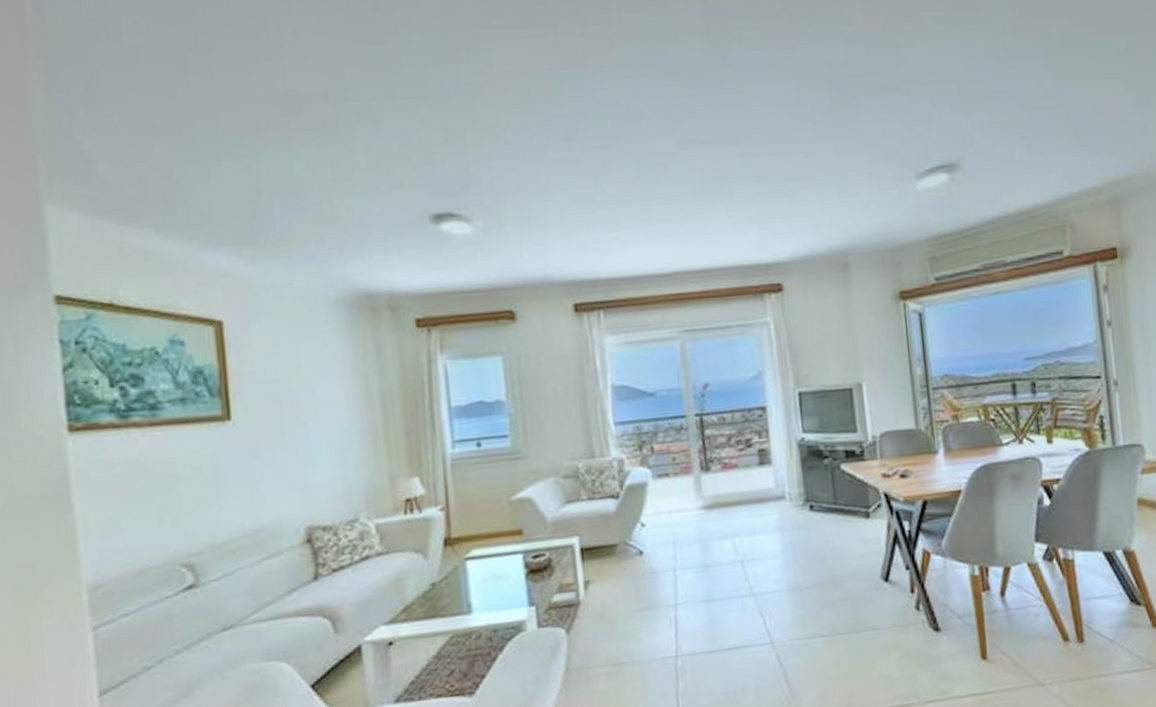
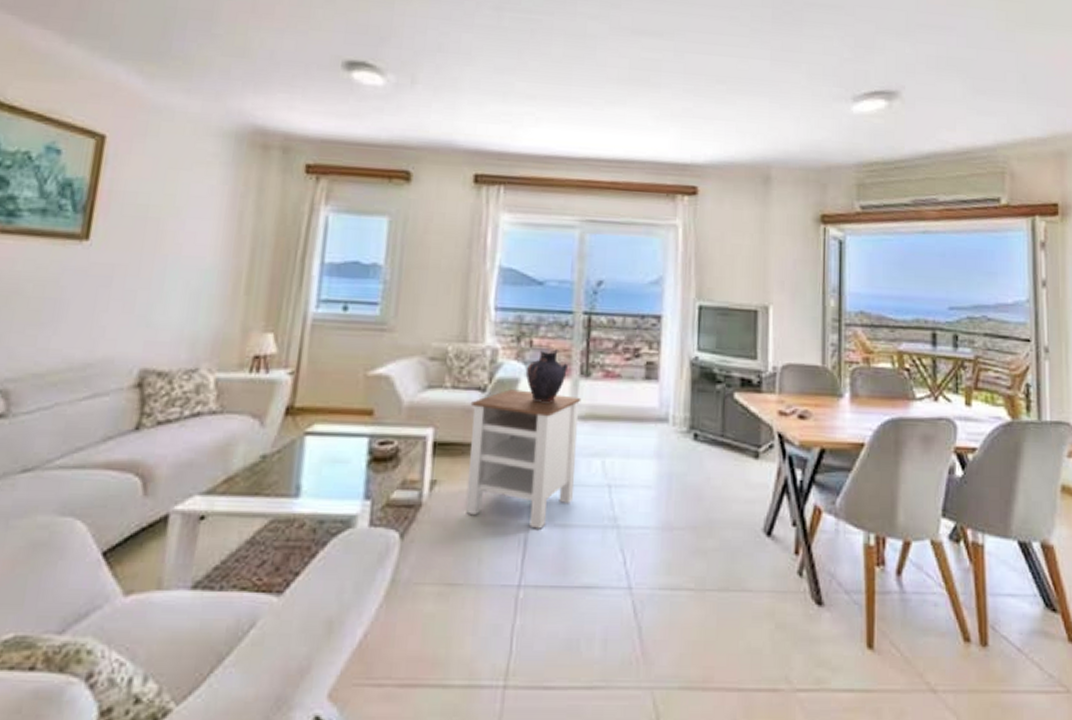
side table: none [607,490,712,608] -> present [466,389,582,529]
vase: none [652,451,690,499] -> present [526,349,569,402]

